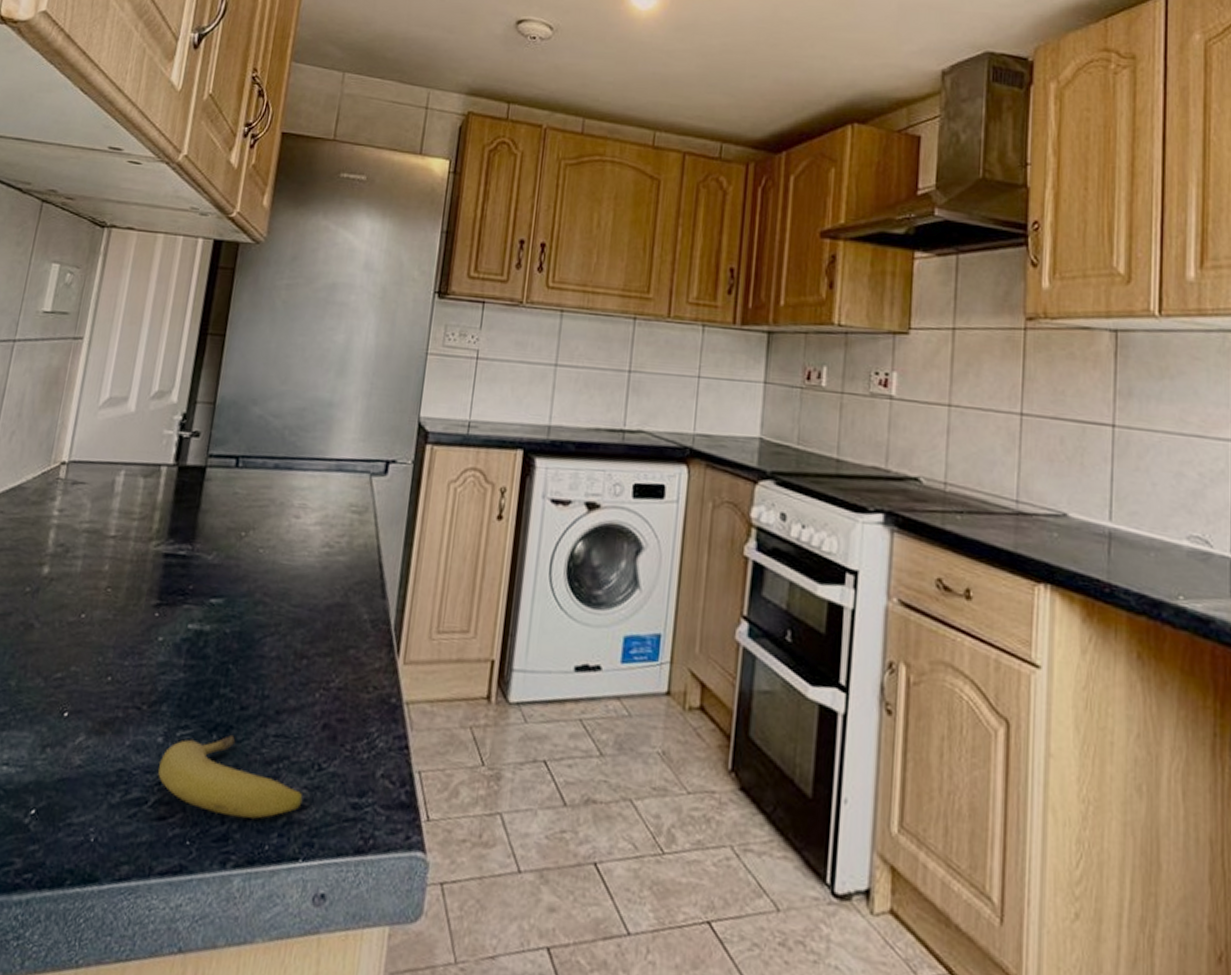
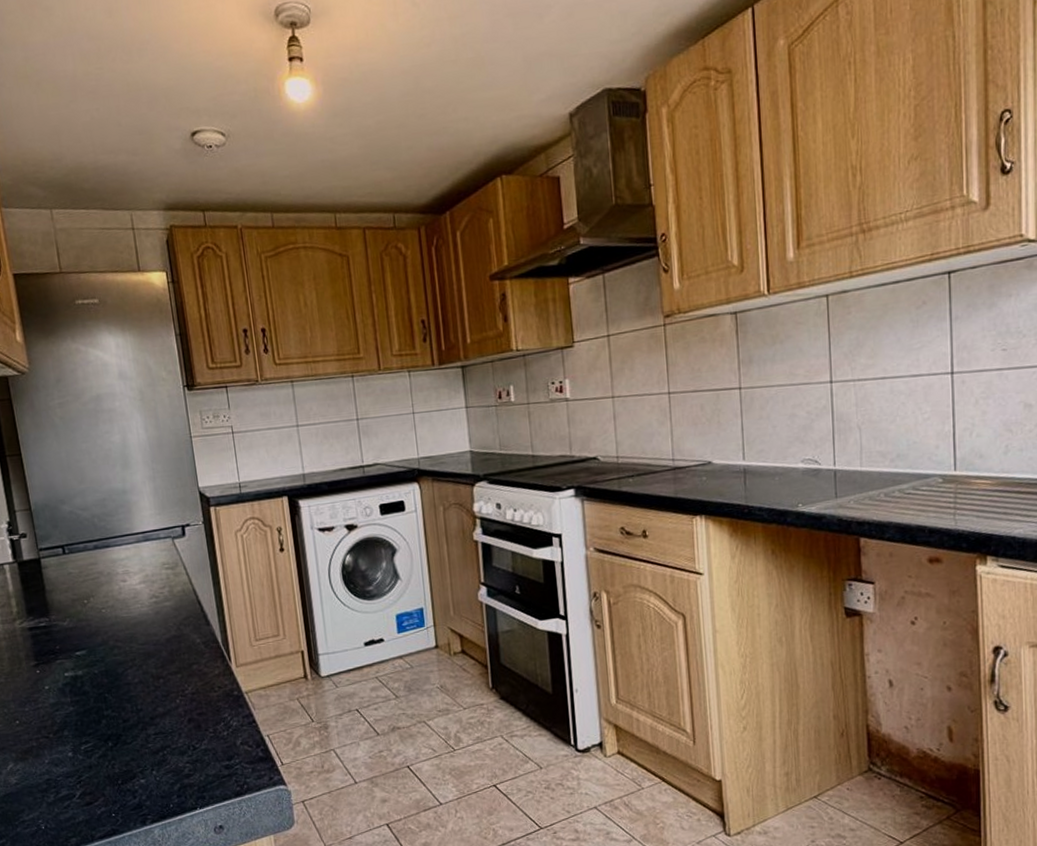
fruit: present [158,734,304,819] -> none [75,740,189,792]

